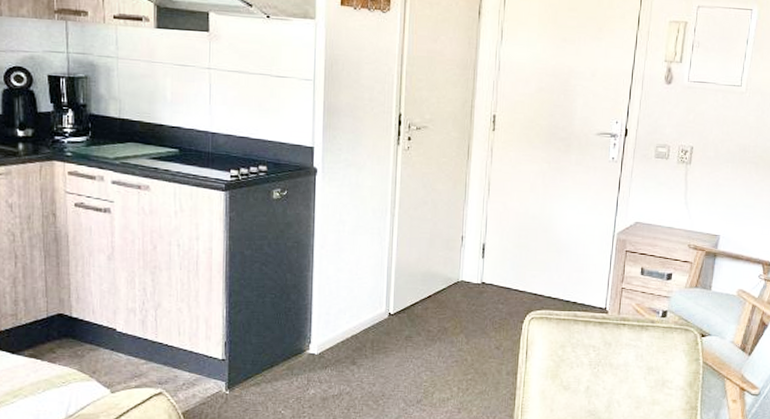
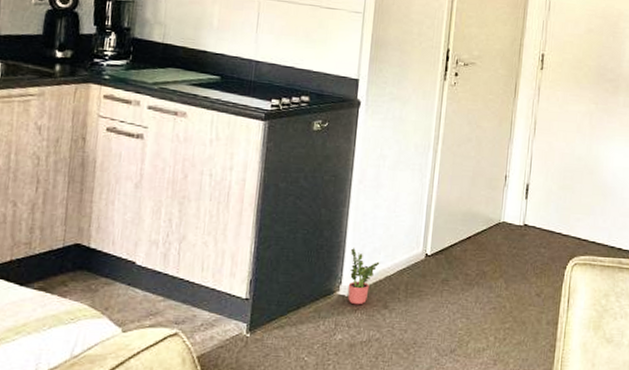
potted plant: none [317,310,346,362] -> present [348,248,380,305]

